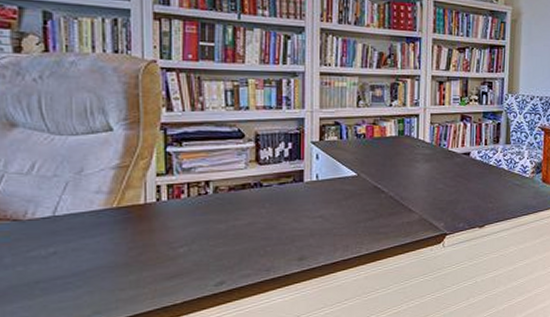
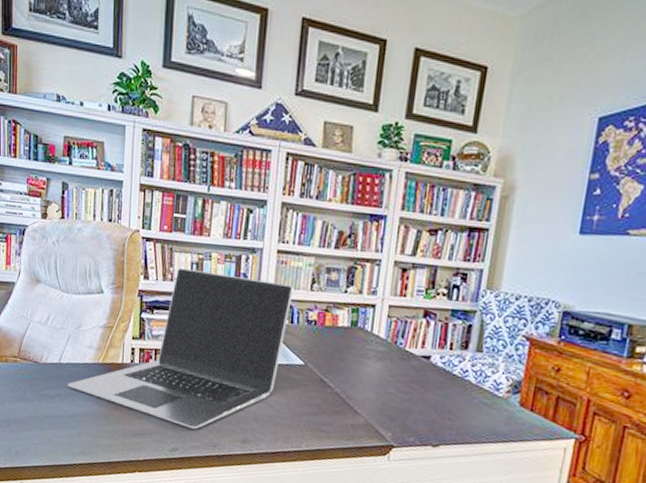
laptop: none [67,96,340,258] -> present [67,267,294,429]

